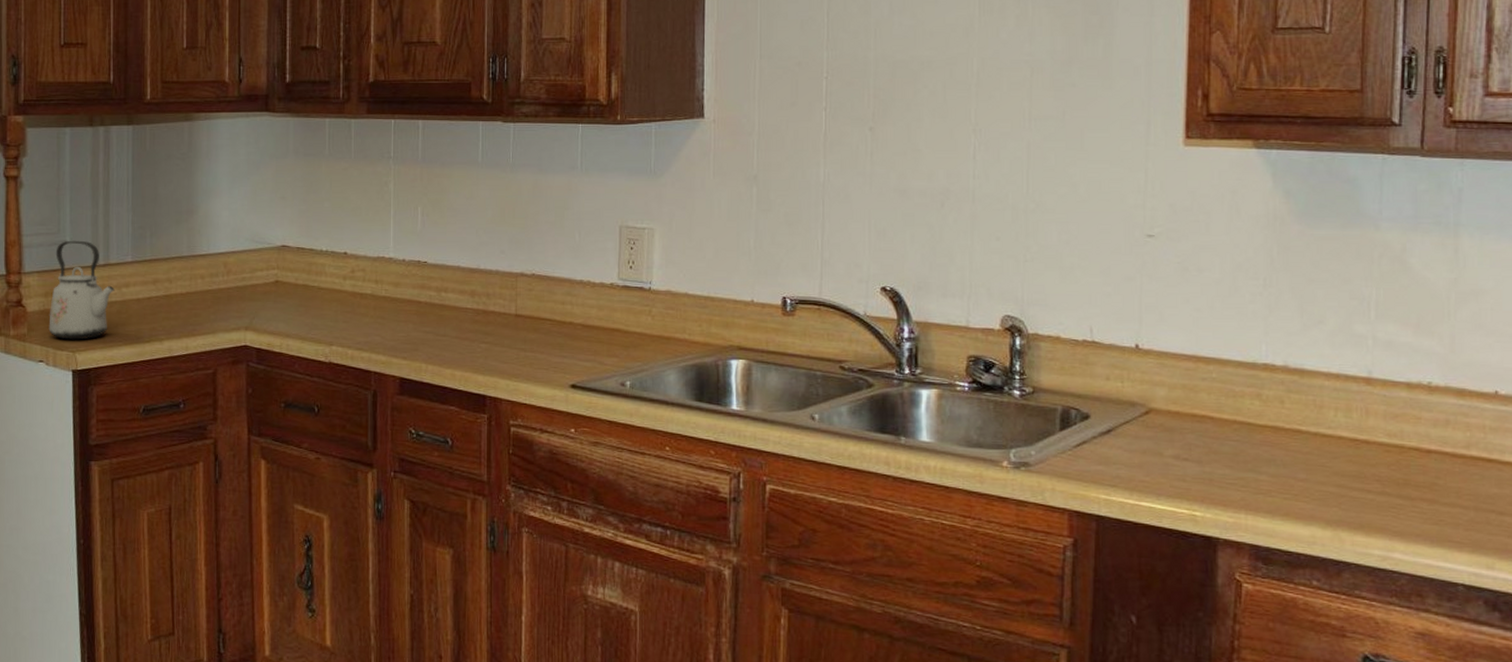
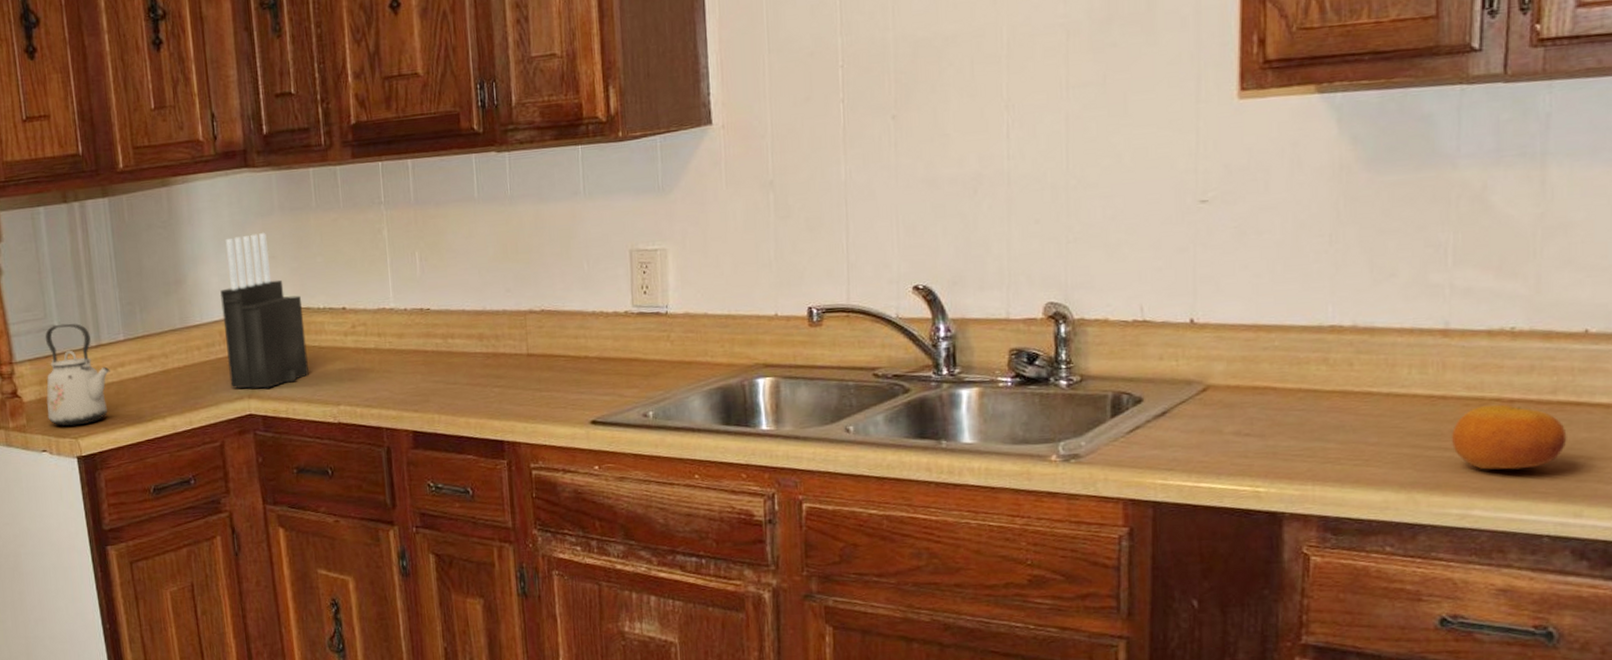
knife block: none [228,173,306,322] -> present [220,232,309,389]
fruit: none [1374,453,1480,518] -> present [1452,404,1567,470]

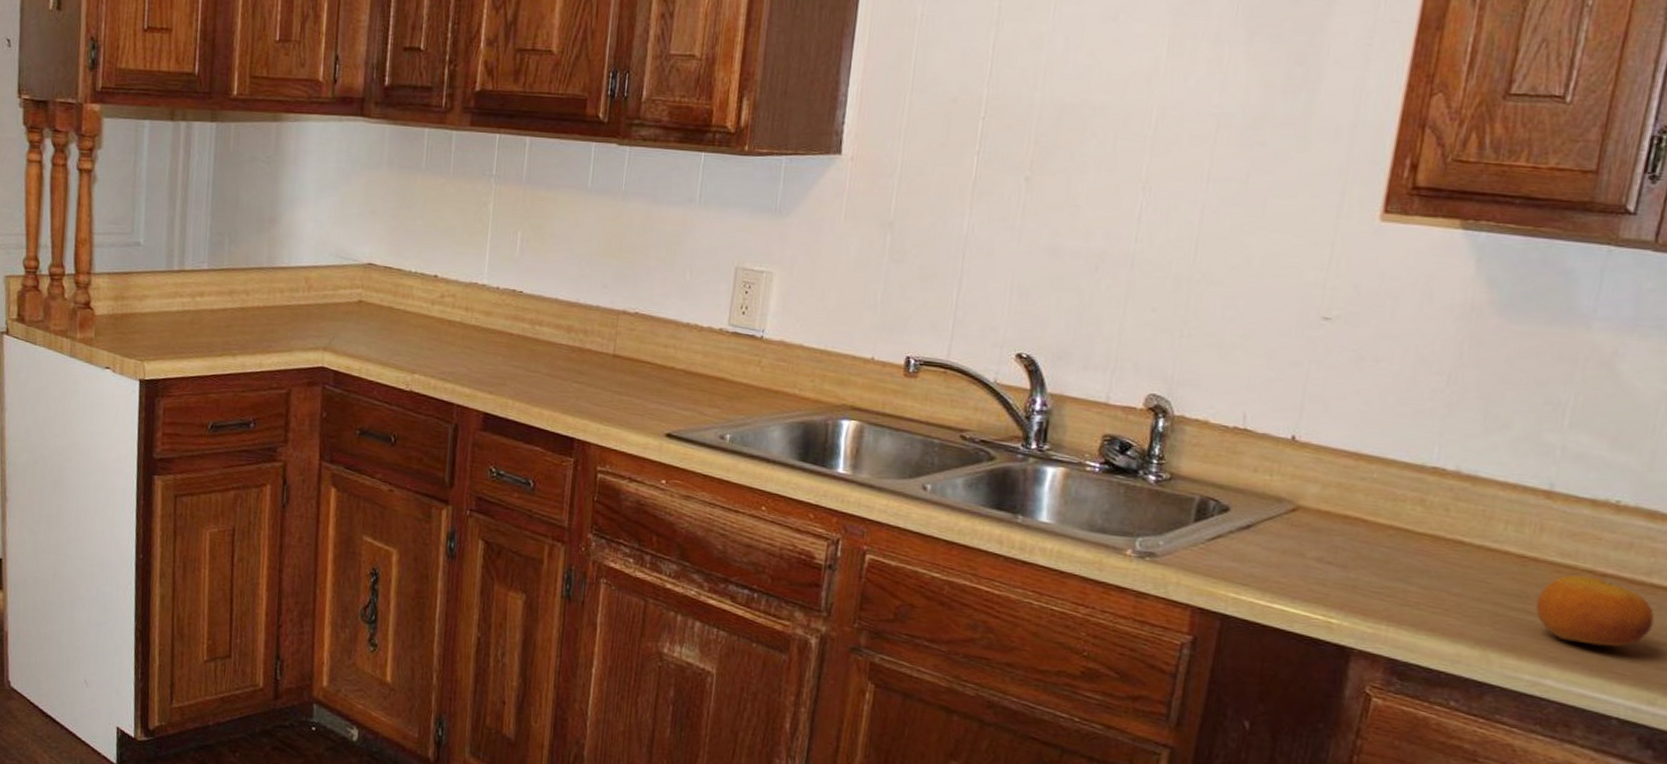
kettle: present [45,323,110,427] -> none [117,242,188,349]
knife block: present [220,232,309,389] -> none [307,184,394,344]

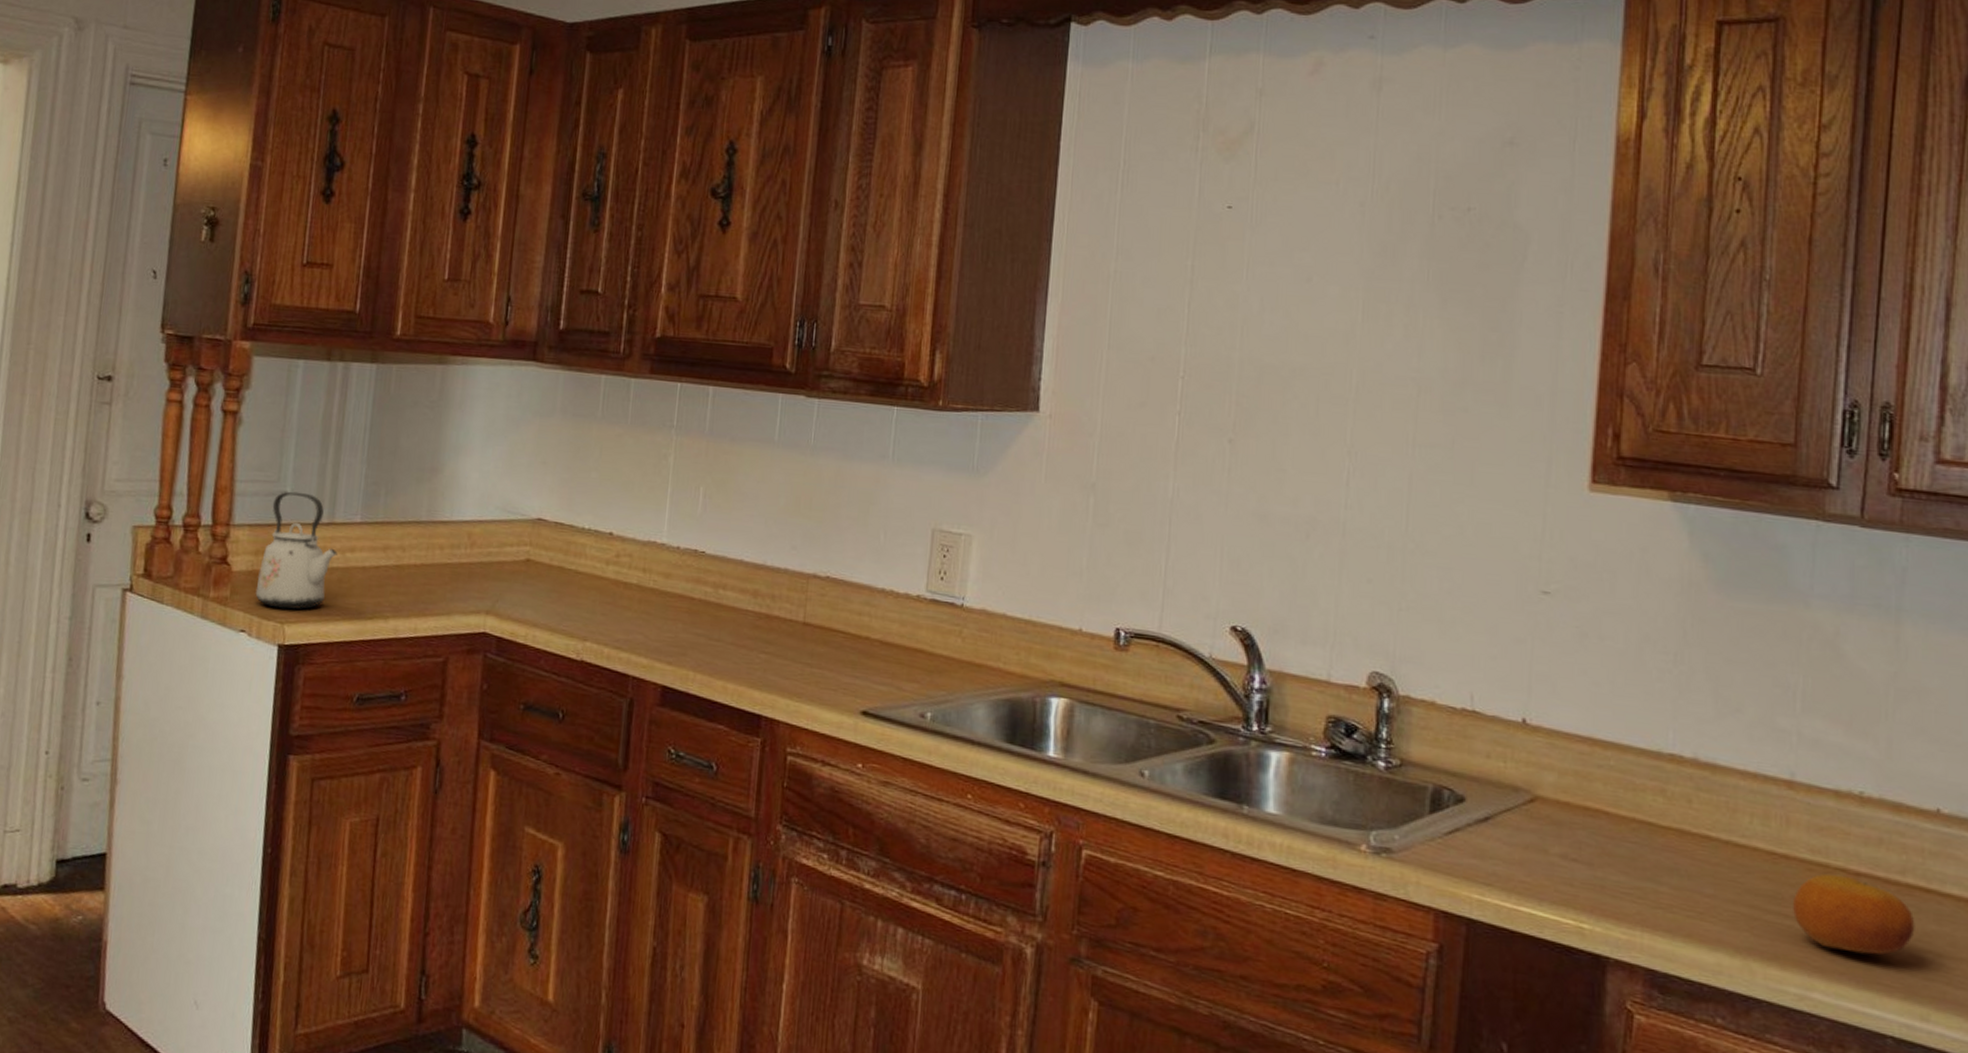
kettle: none [117,242,188,349] -> present [255,491,338,610]

